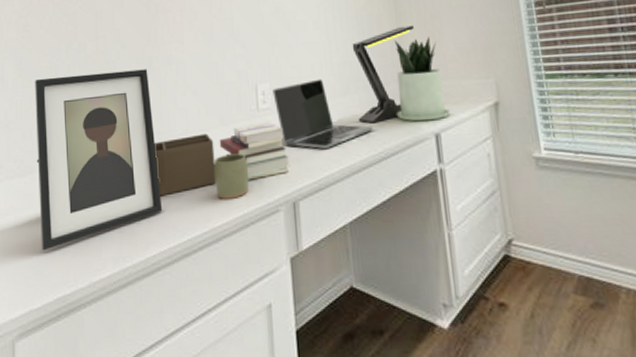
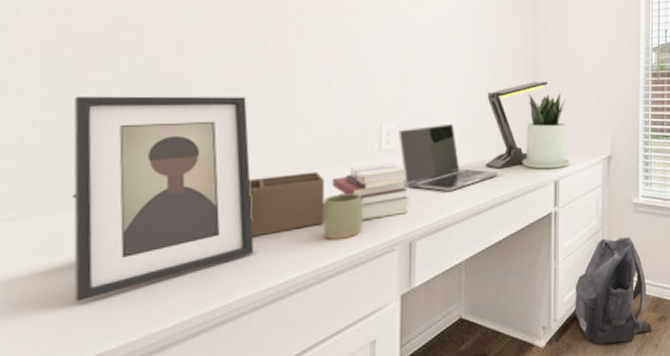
backpack: none [475,199,585,333] -> present [574,237,652,344]

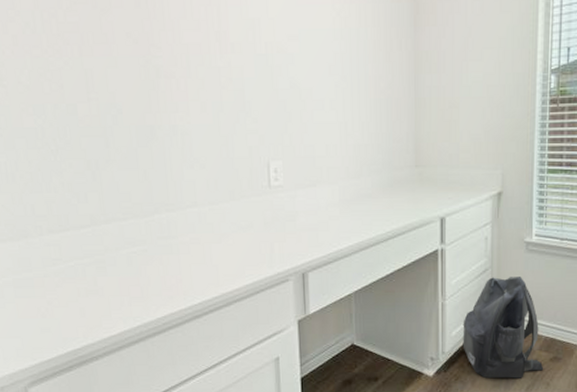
picture frame: present [71,95,255,302] -> none [17,138,172,310]
desk organizer: present [248,171,325,237] -> none [160,207,227,264]
mug: present [321,193,364,239] -> none [223,227,260,268]
books: present [331,163,411,221] -> none [229,199,301,252]
laptop: present [398,123,498,192] -> none [285,160,383,227]
desk lamp: present [486,81,548,169] -> none [368,113,432,205]
planter: present [521,93,571,169] -> none [406,126,458,206]

